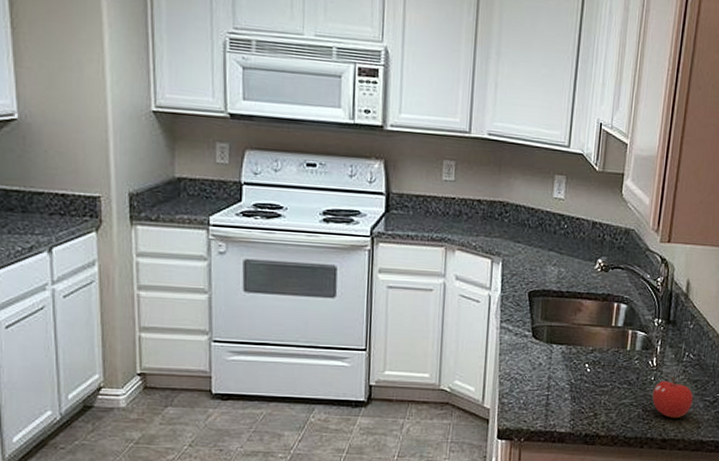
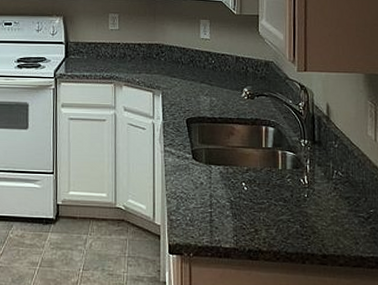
fruit: present [652,376,694,418] -> none [307,193,348,234]

